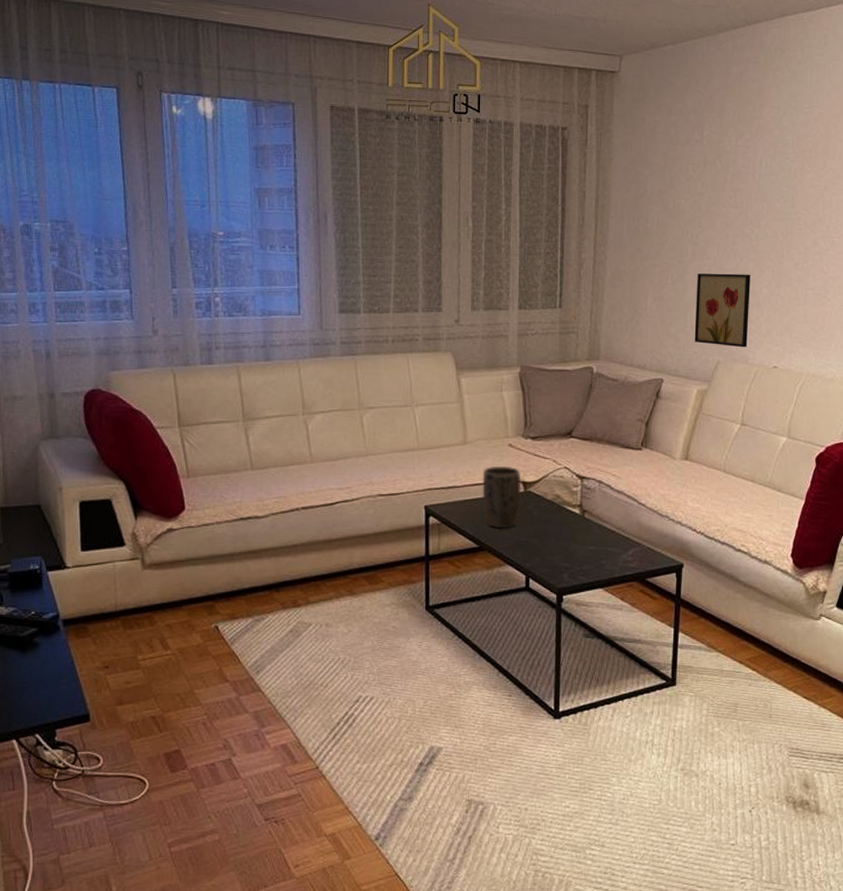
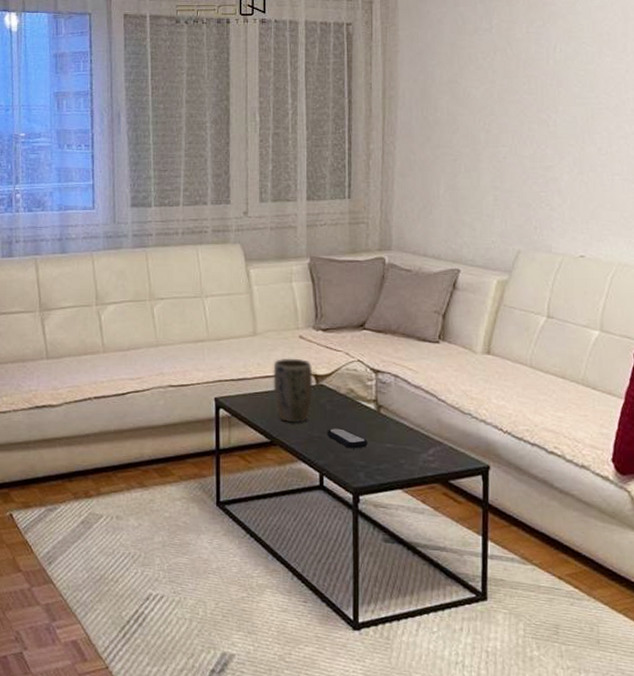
remote control: none [534,533,572,552] -> present [327,428,368,449]
wall art: present [694,273,751,348] -> none [491,160,551,237]

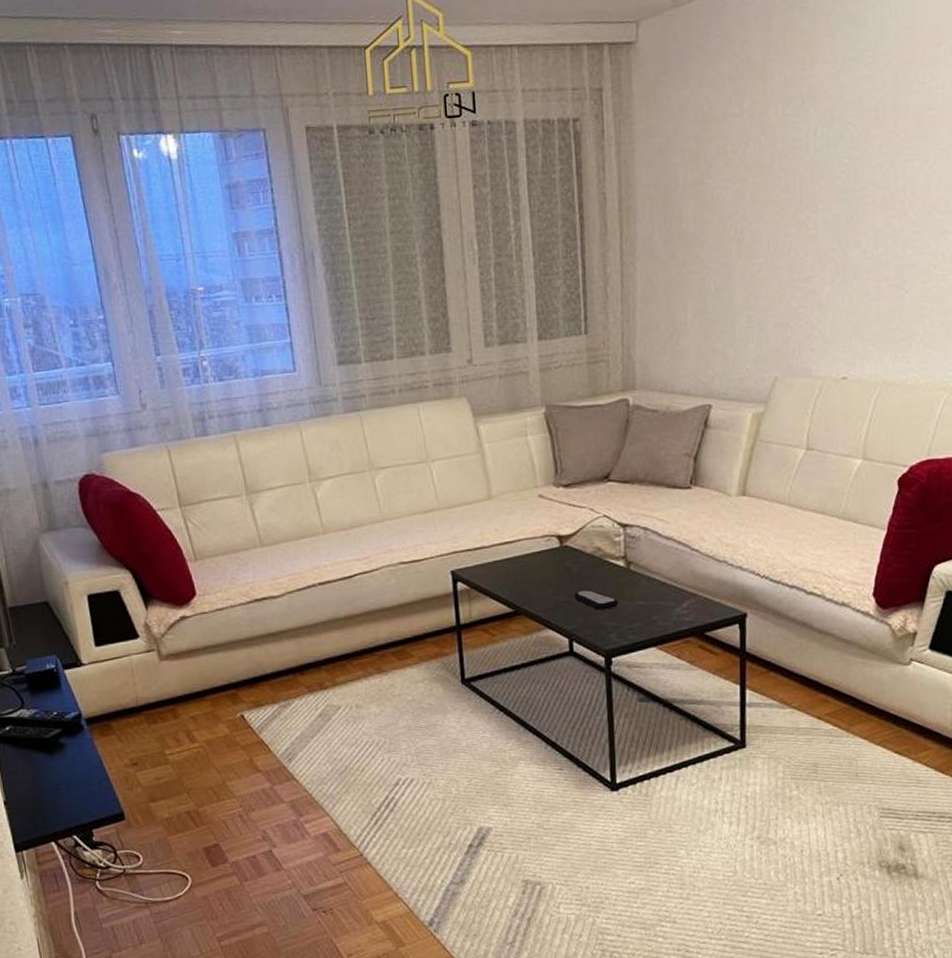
plant pot: present [273,358,313,422] -> none [512,519,558,589]

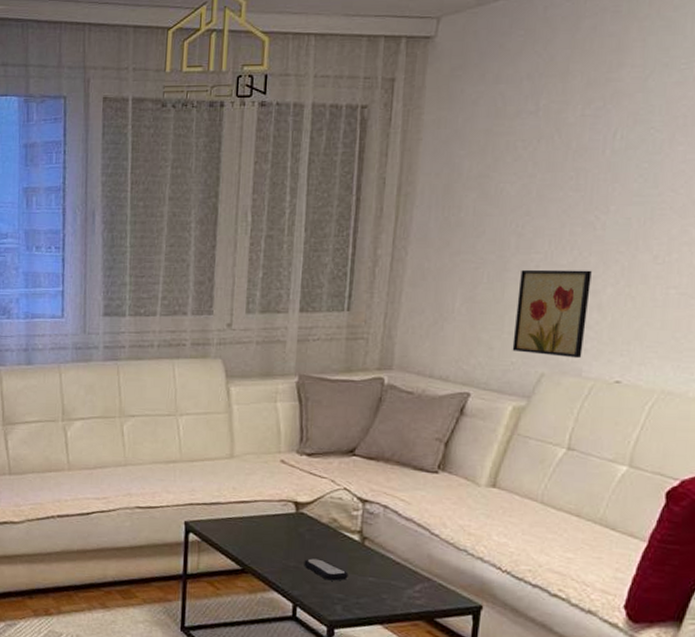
wall art: none [744,270,810,359] -> present [512,269,592,359]

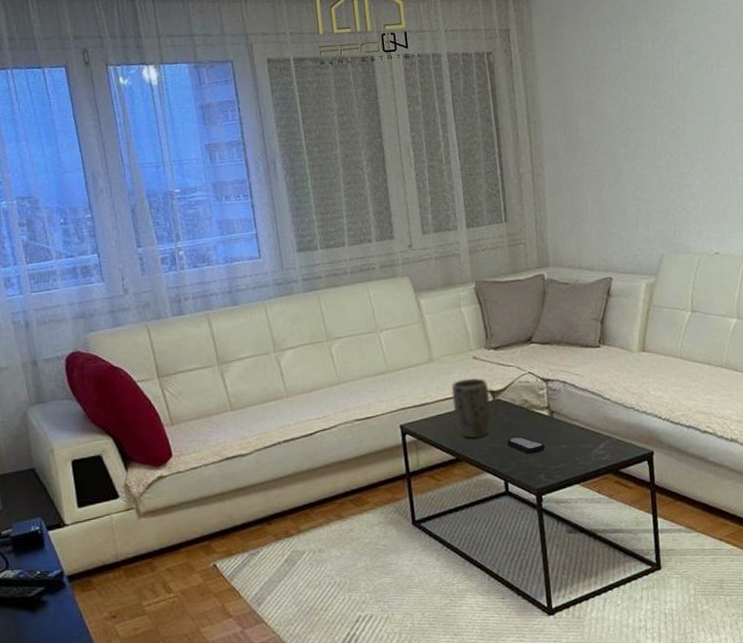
plant pot: none [248,483,293,551] -> present [451,378,491,438]
wall art: present [512,269,592,359] -> none [632,168,688,239]

